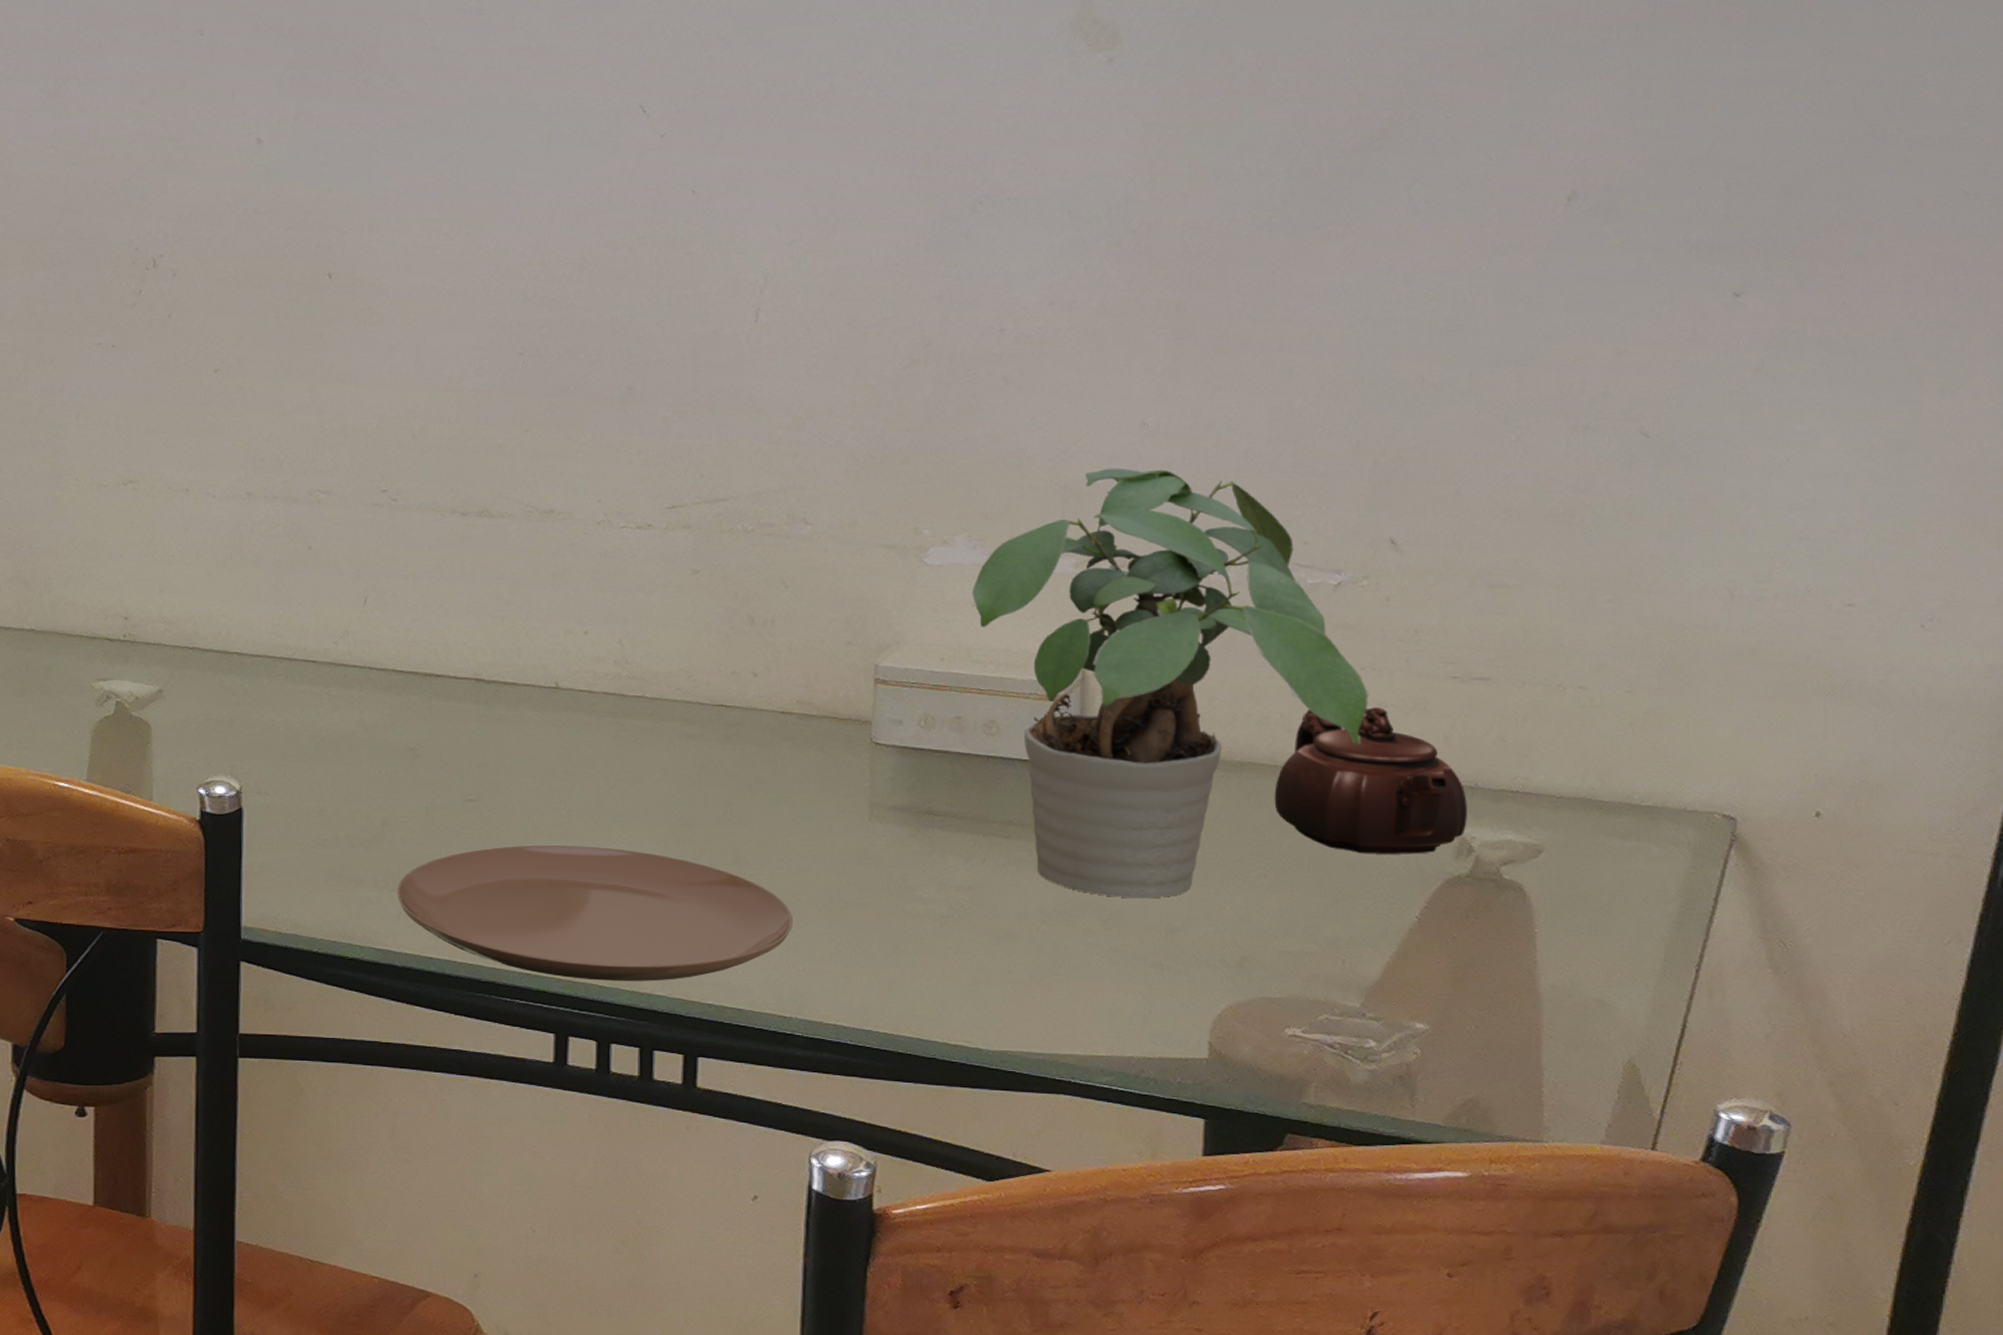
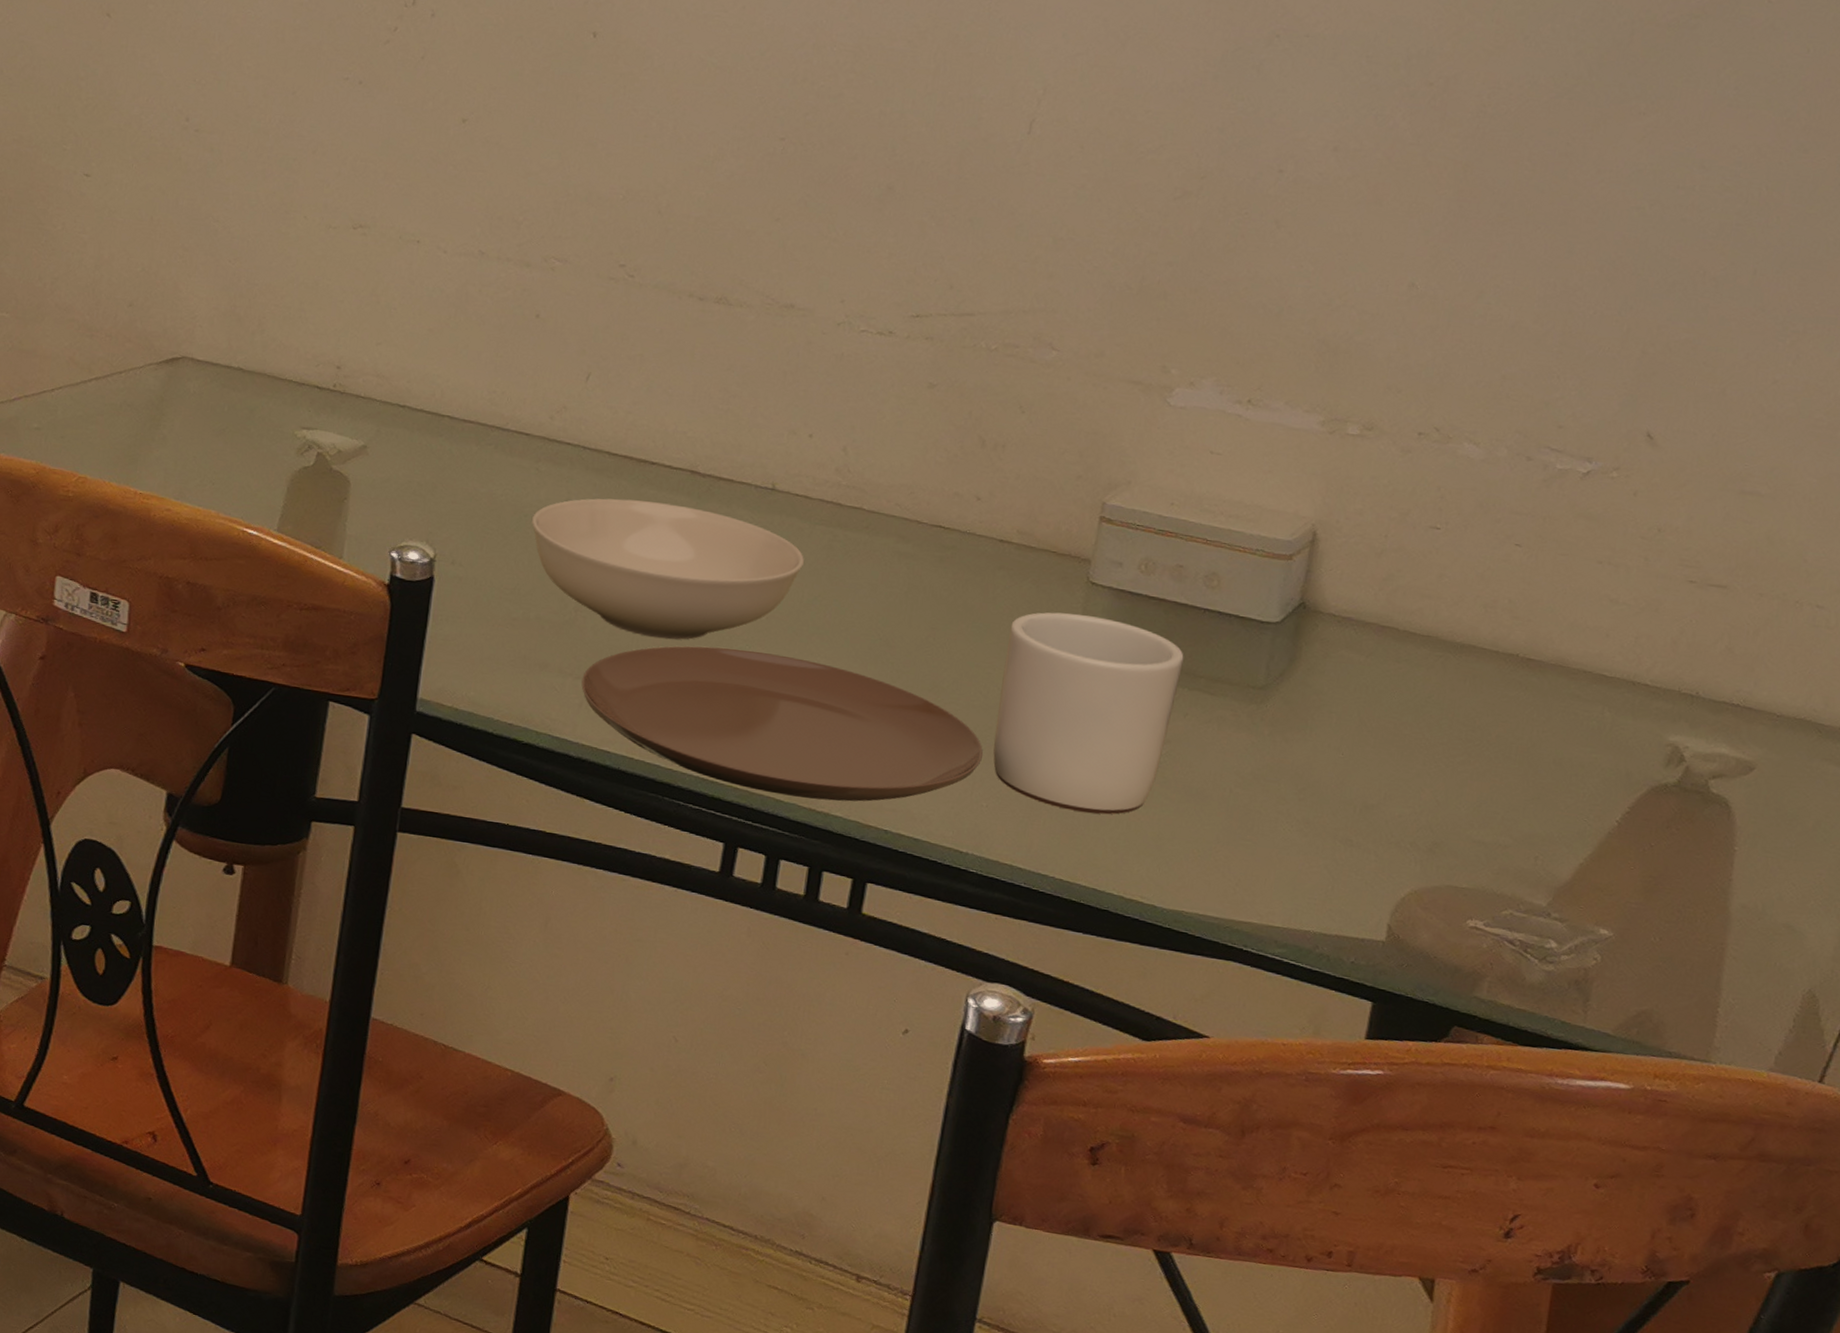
bowl: none [329,713,597,843] -> present [532,498,805,640]
mug: none [801,774,974,965] -> present [993,612,1184,815]
potted plant: present [972,468,1370,899] -> none [1212,326,1603,773]
teapot: present [1274,707,1467,854] -> none [1489,597,1686,758]

